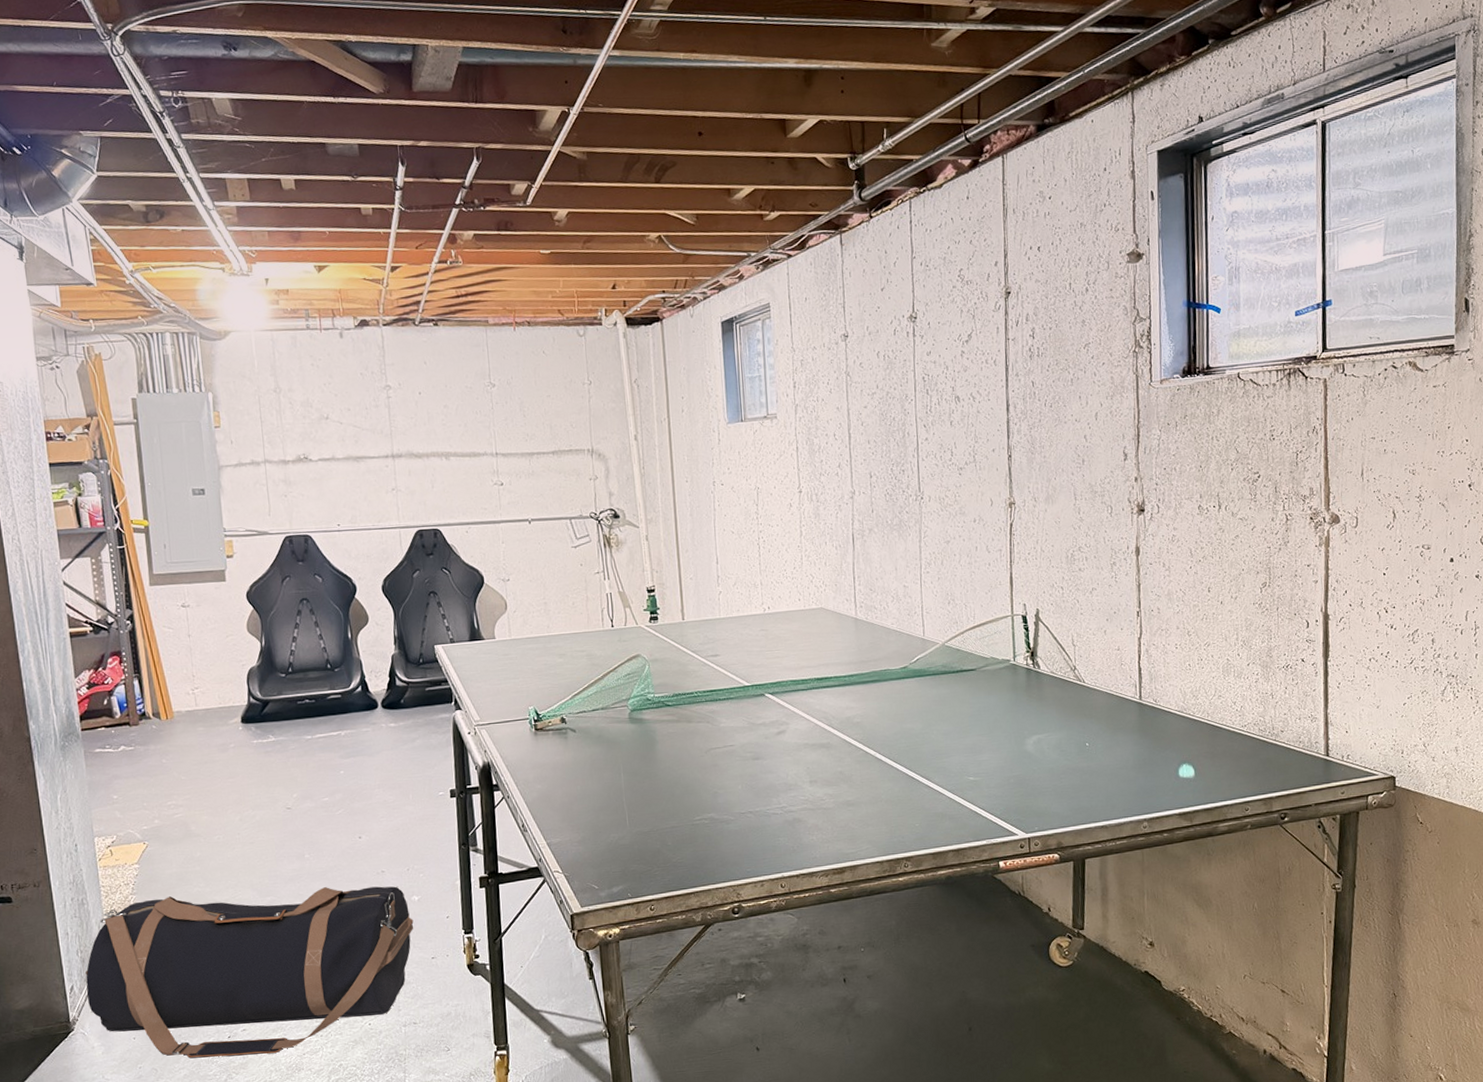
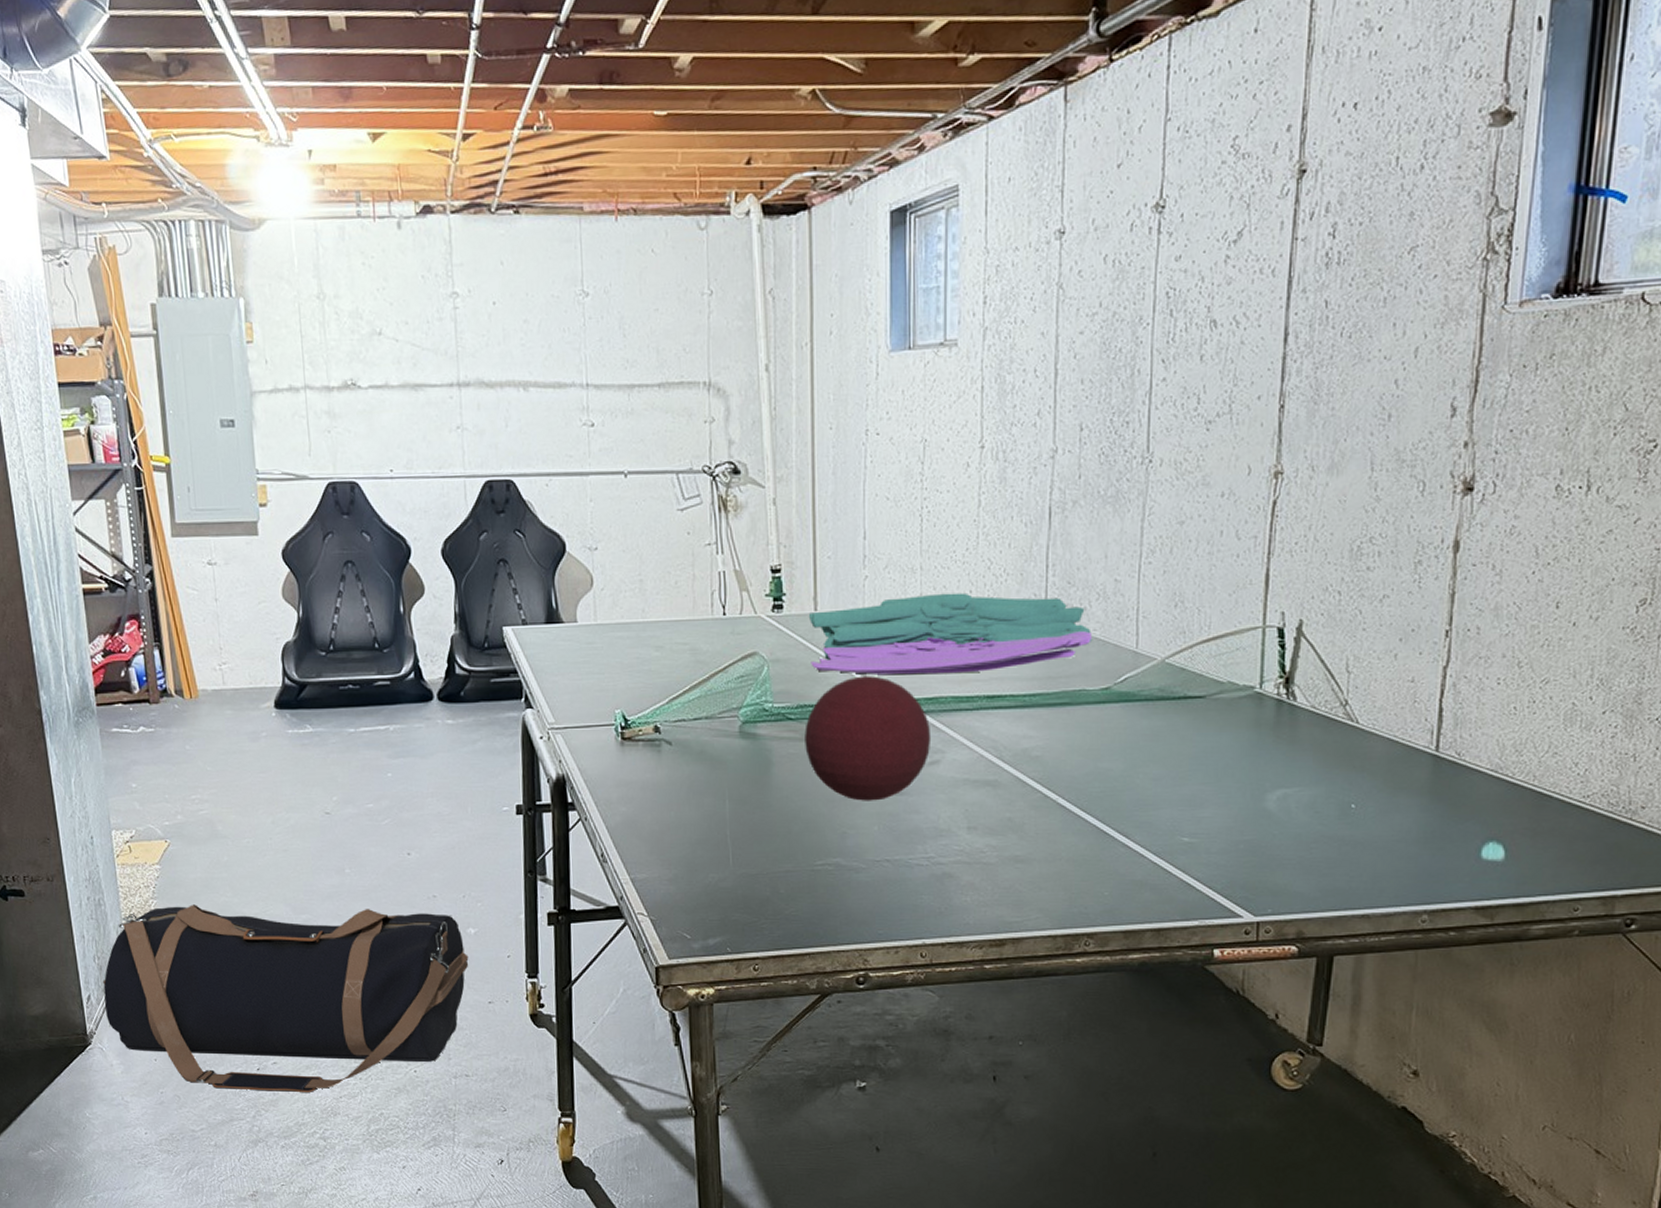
towel: none [679,601,892,667] -> present [809,592,1093,675]
ball: none [680,668,778,767] -> present [804,676,932,801]

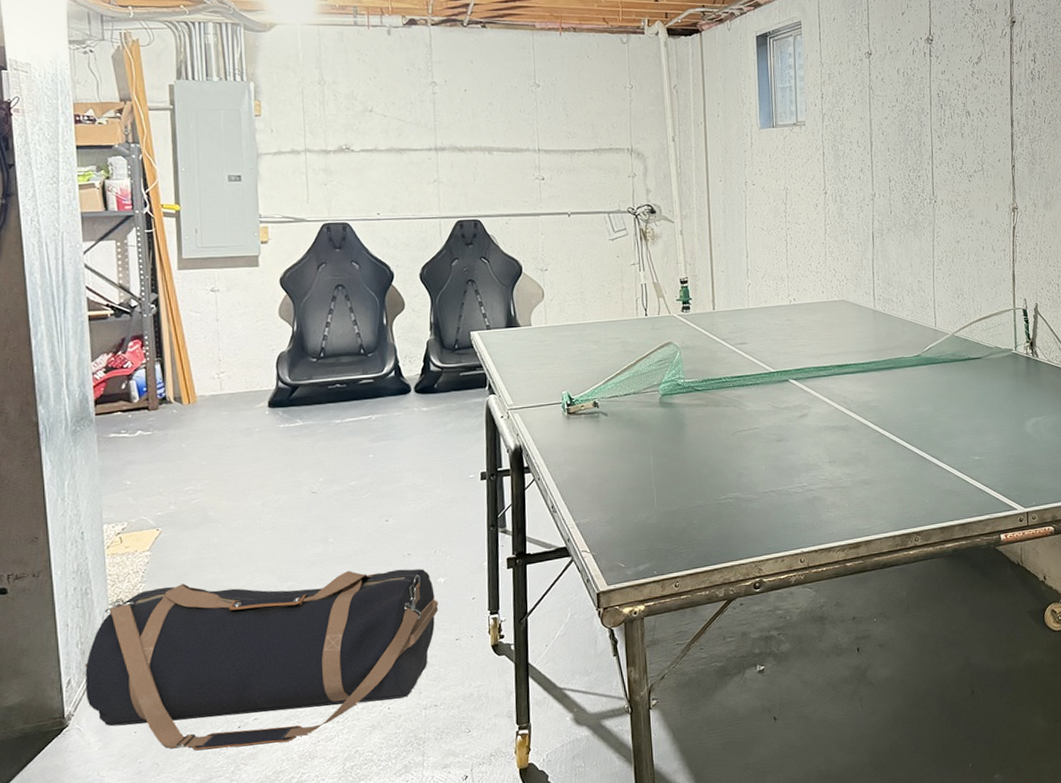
ball: present [804,676,932,801] -> none [708,355,801,448]
towel: present [809,592,1093,675] -> none [709,293,907,355]

